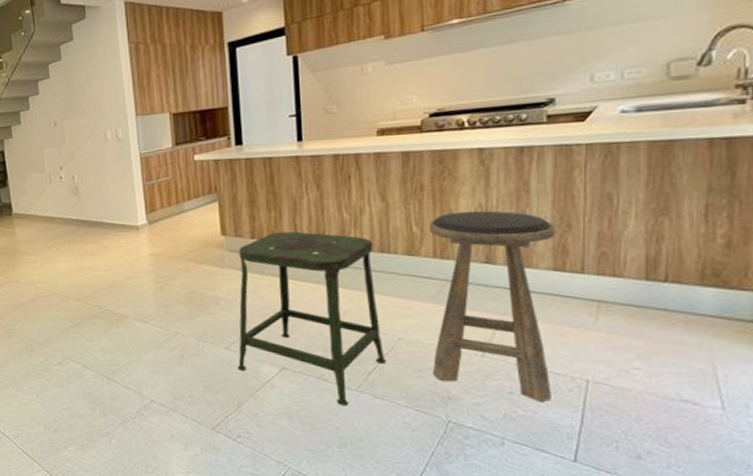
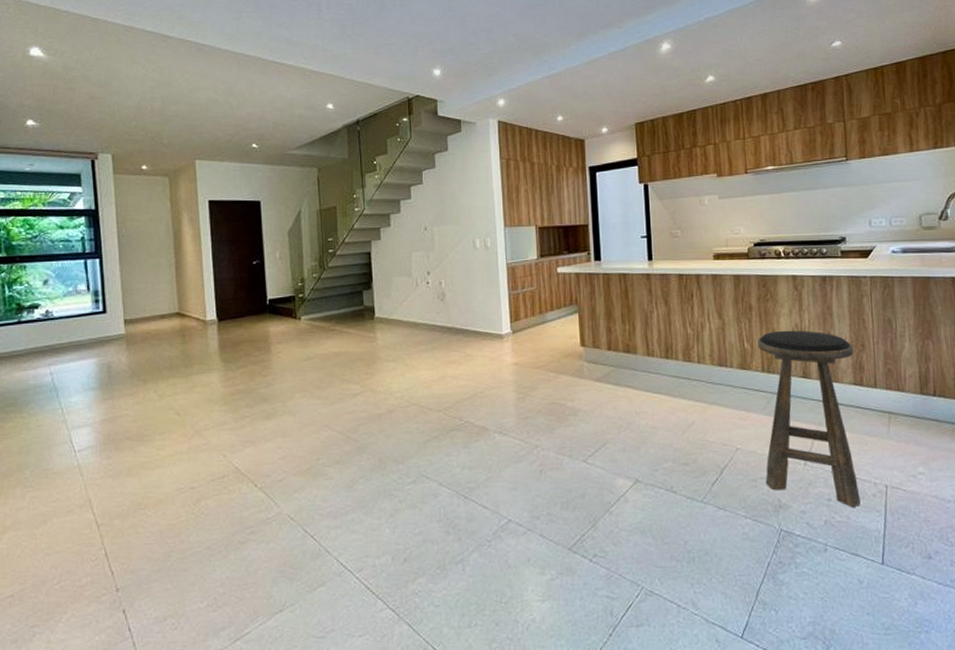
stool: present [237,231,387,405] -> none [594,344,728,518]

